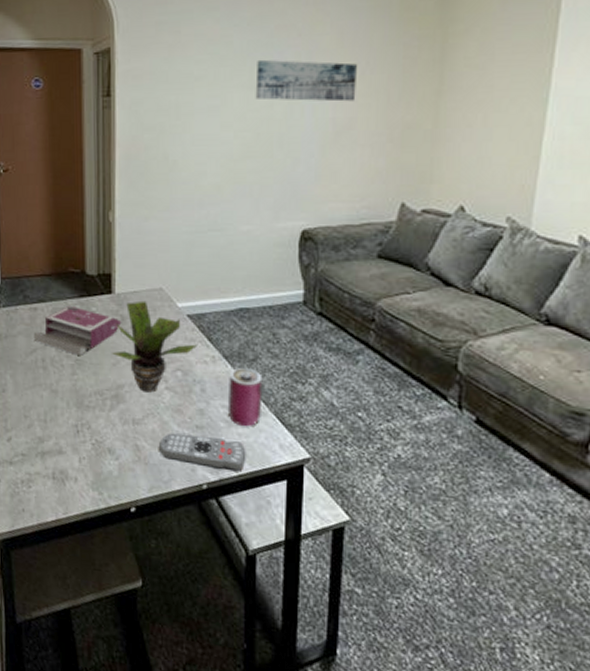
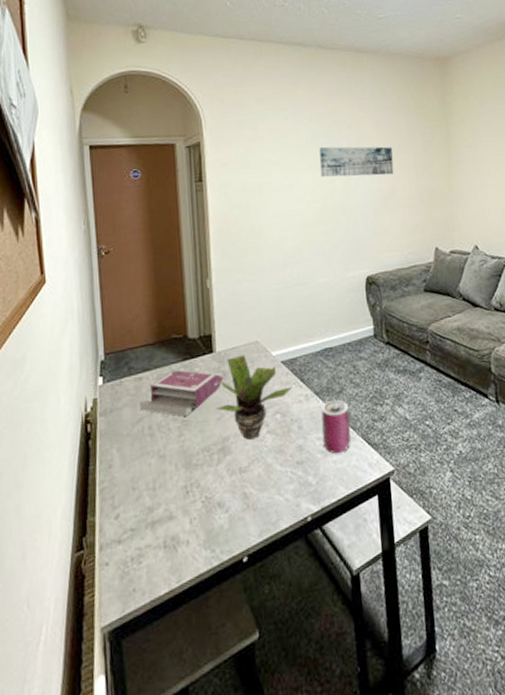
remote control: present [159,433,246,472] -> none [265,467,343,501]

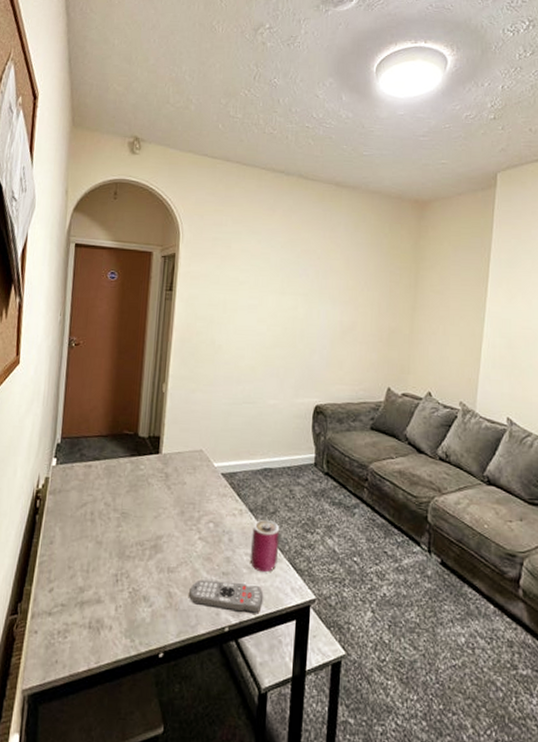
book: present [139,369,224,417] -> none [85,463,166,509]
potted plant: present [215,354,293,440] -> none [153,460,229,543]
remote control: none [265,467,343,501] -> present [189,579,264,614]
wall art: present [319,146,394,177] -> none [284,273,359,310]

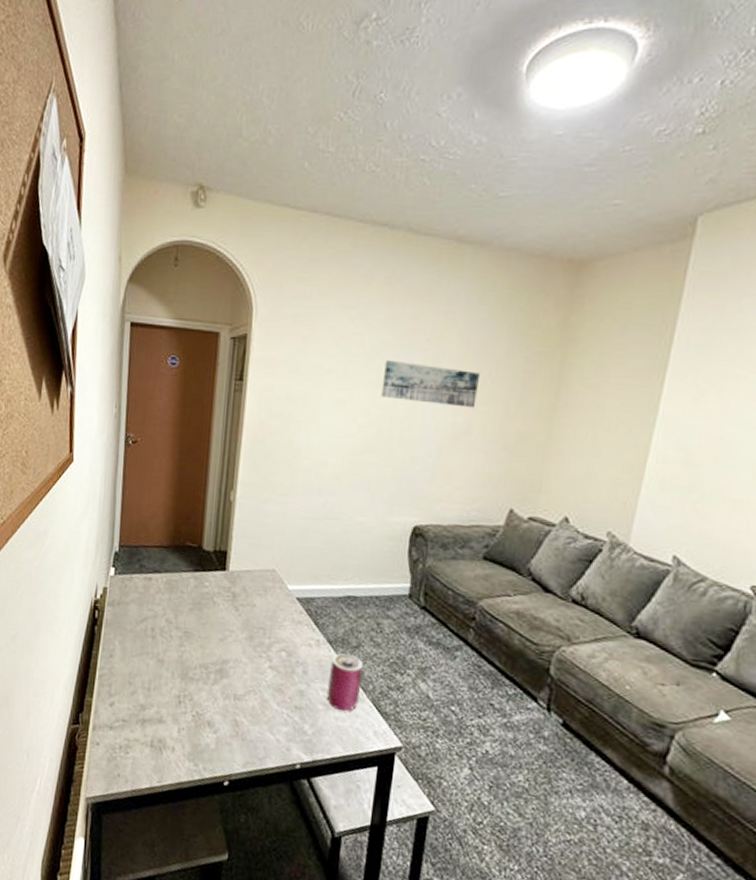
remote control: present [189,579,264,614] -> none [257,711,341,755]
wall art: none [284,273,359,310] -> present [381,359,481,408]

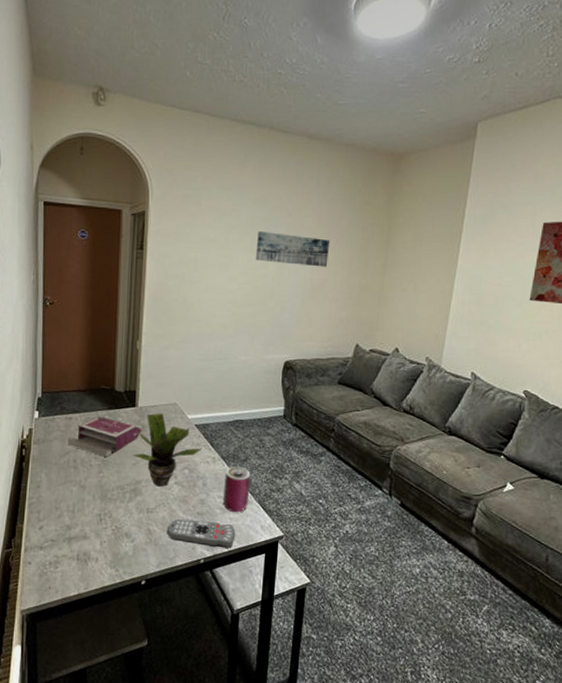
book: none [145,578,233,628] -> present [67,415,143,457]
potted plant: none [219,580,305,670] -> present [132,413,203,487]
remote control: none [257,711,341,755] -> present [167,519,236,548]

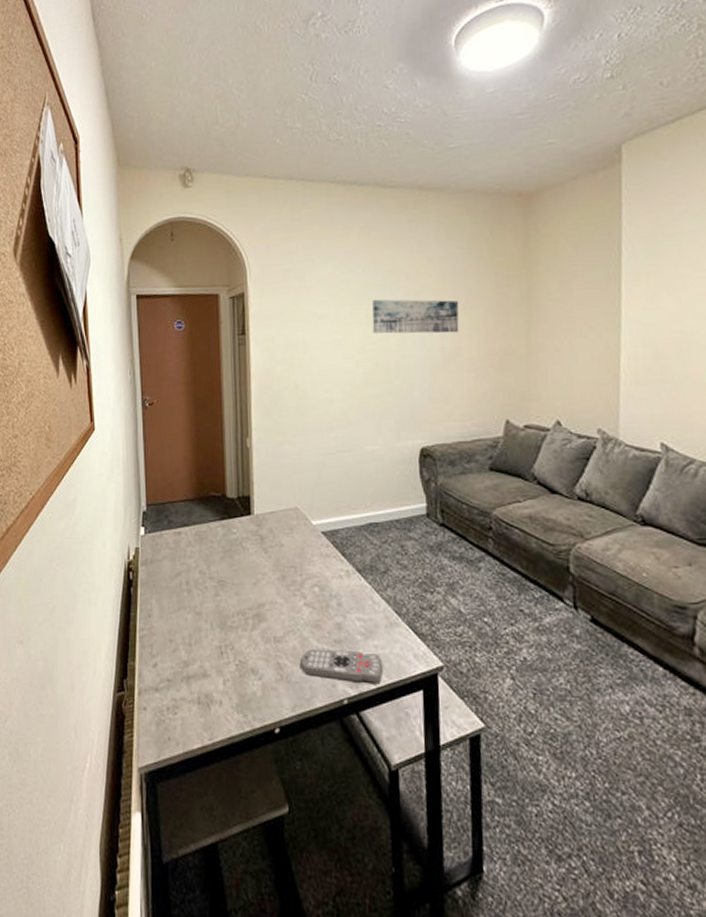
book: present [67,415,143,457] -> none [178,528,261,576]
potted plant: present [132,413,203,487] -> none [251,520,333,610]
can: present [222,466,251,513] -> none [363,579,395,639]

